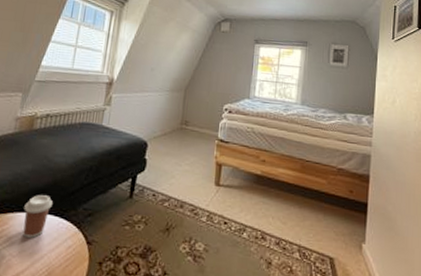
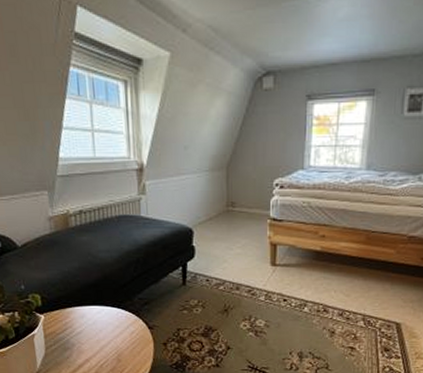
coffee cup: present [22,195,53,238] -> none [80,290,107,327]

